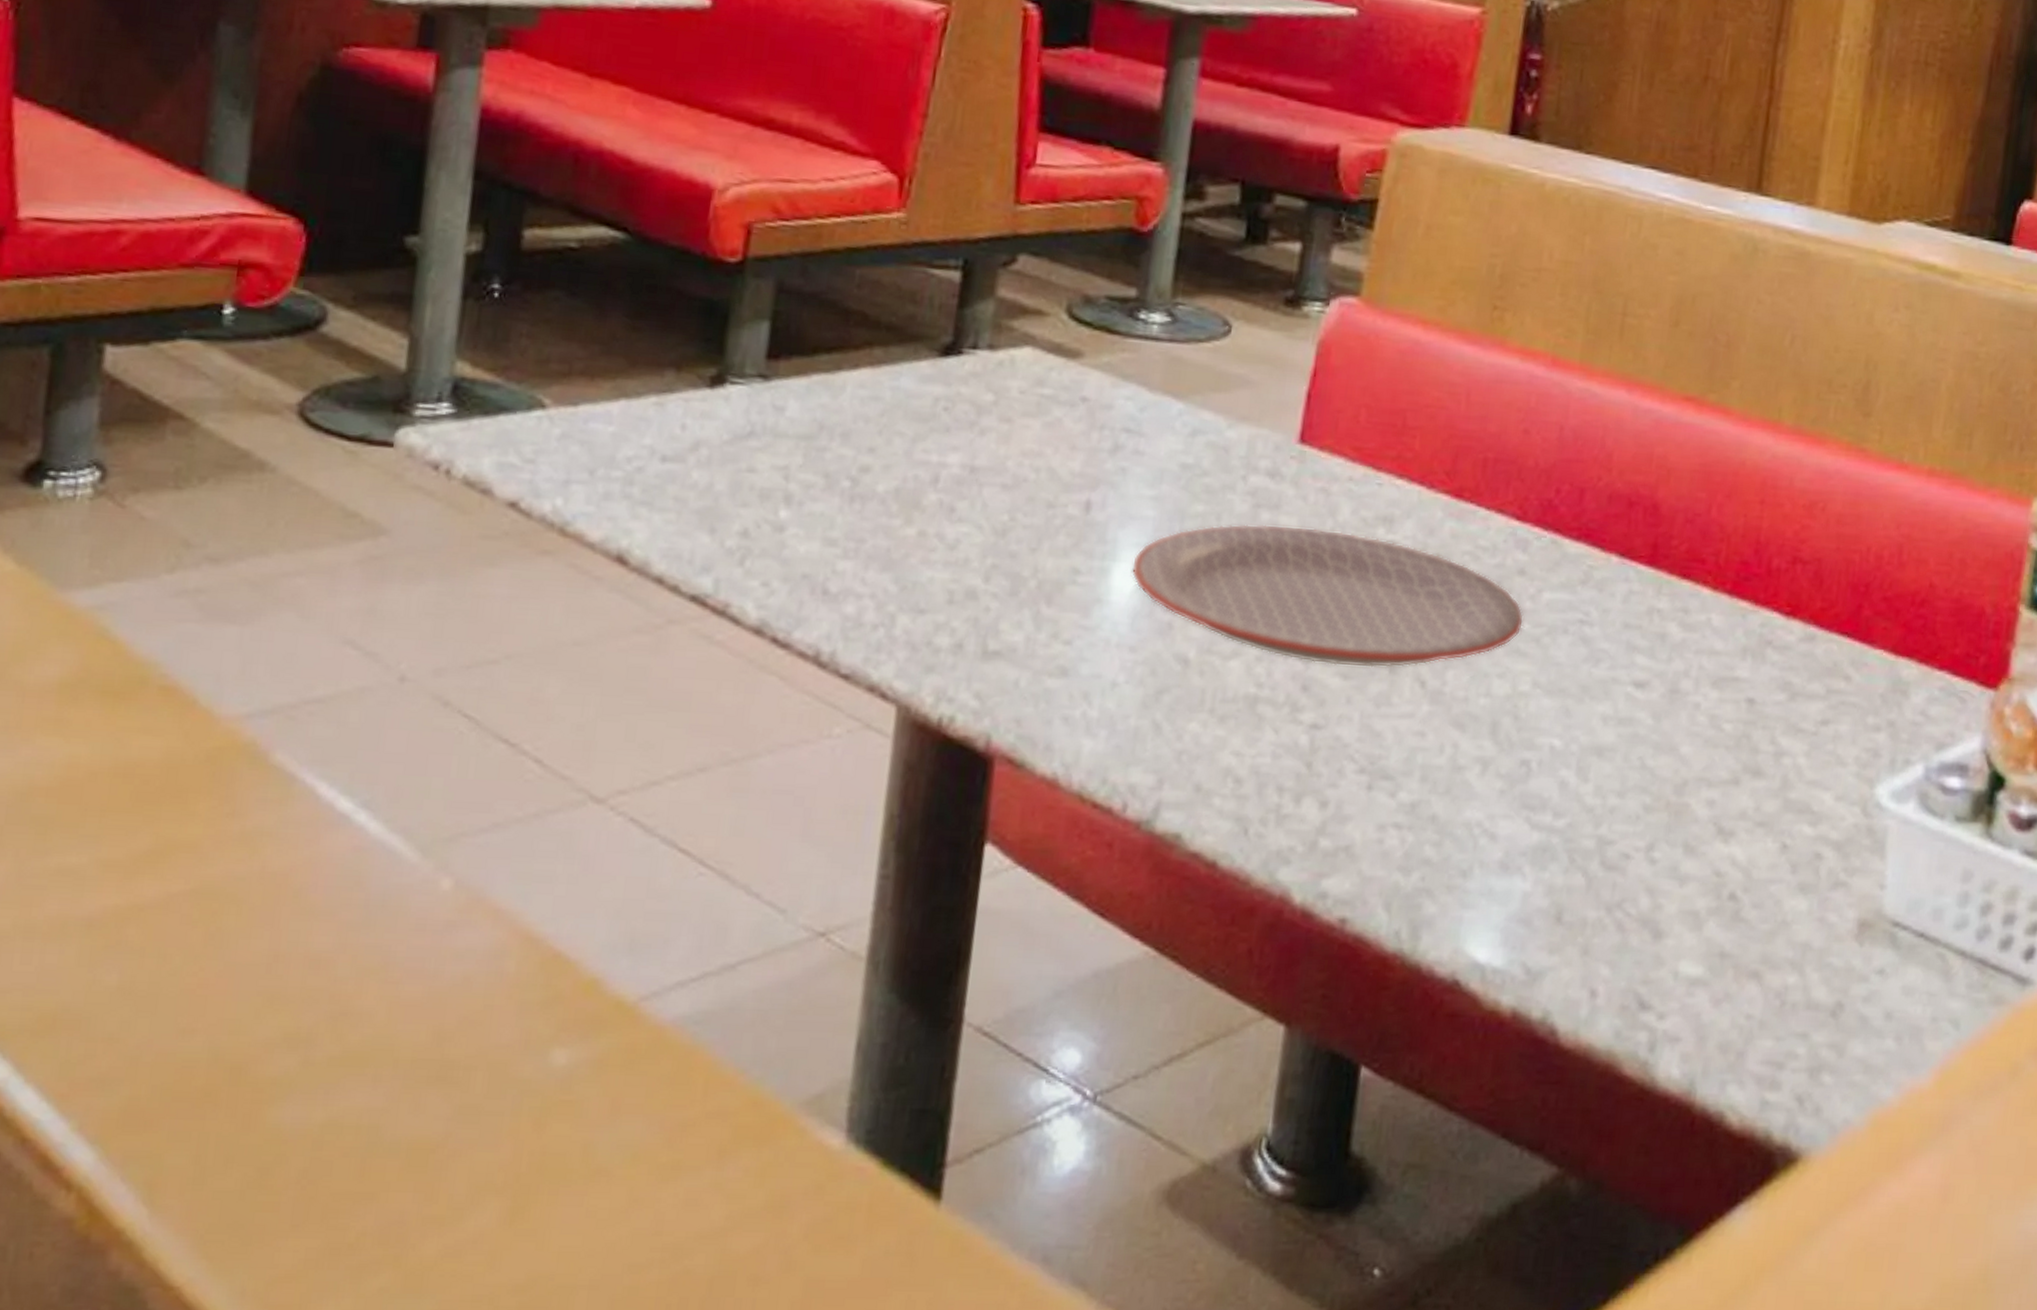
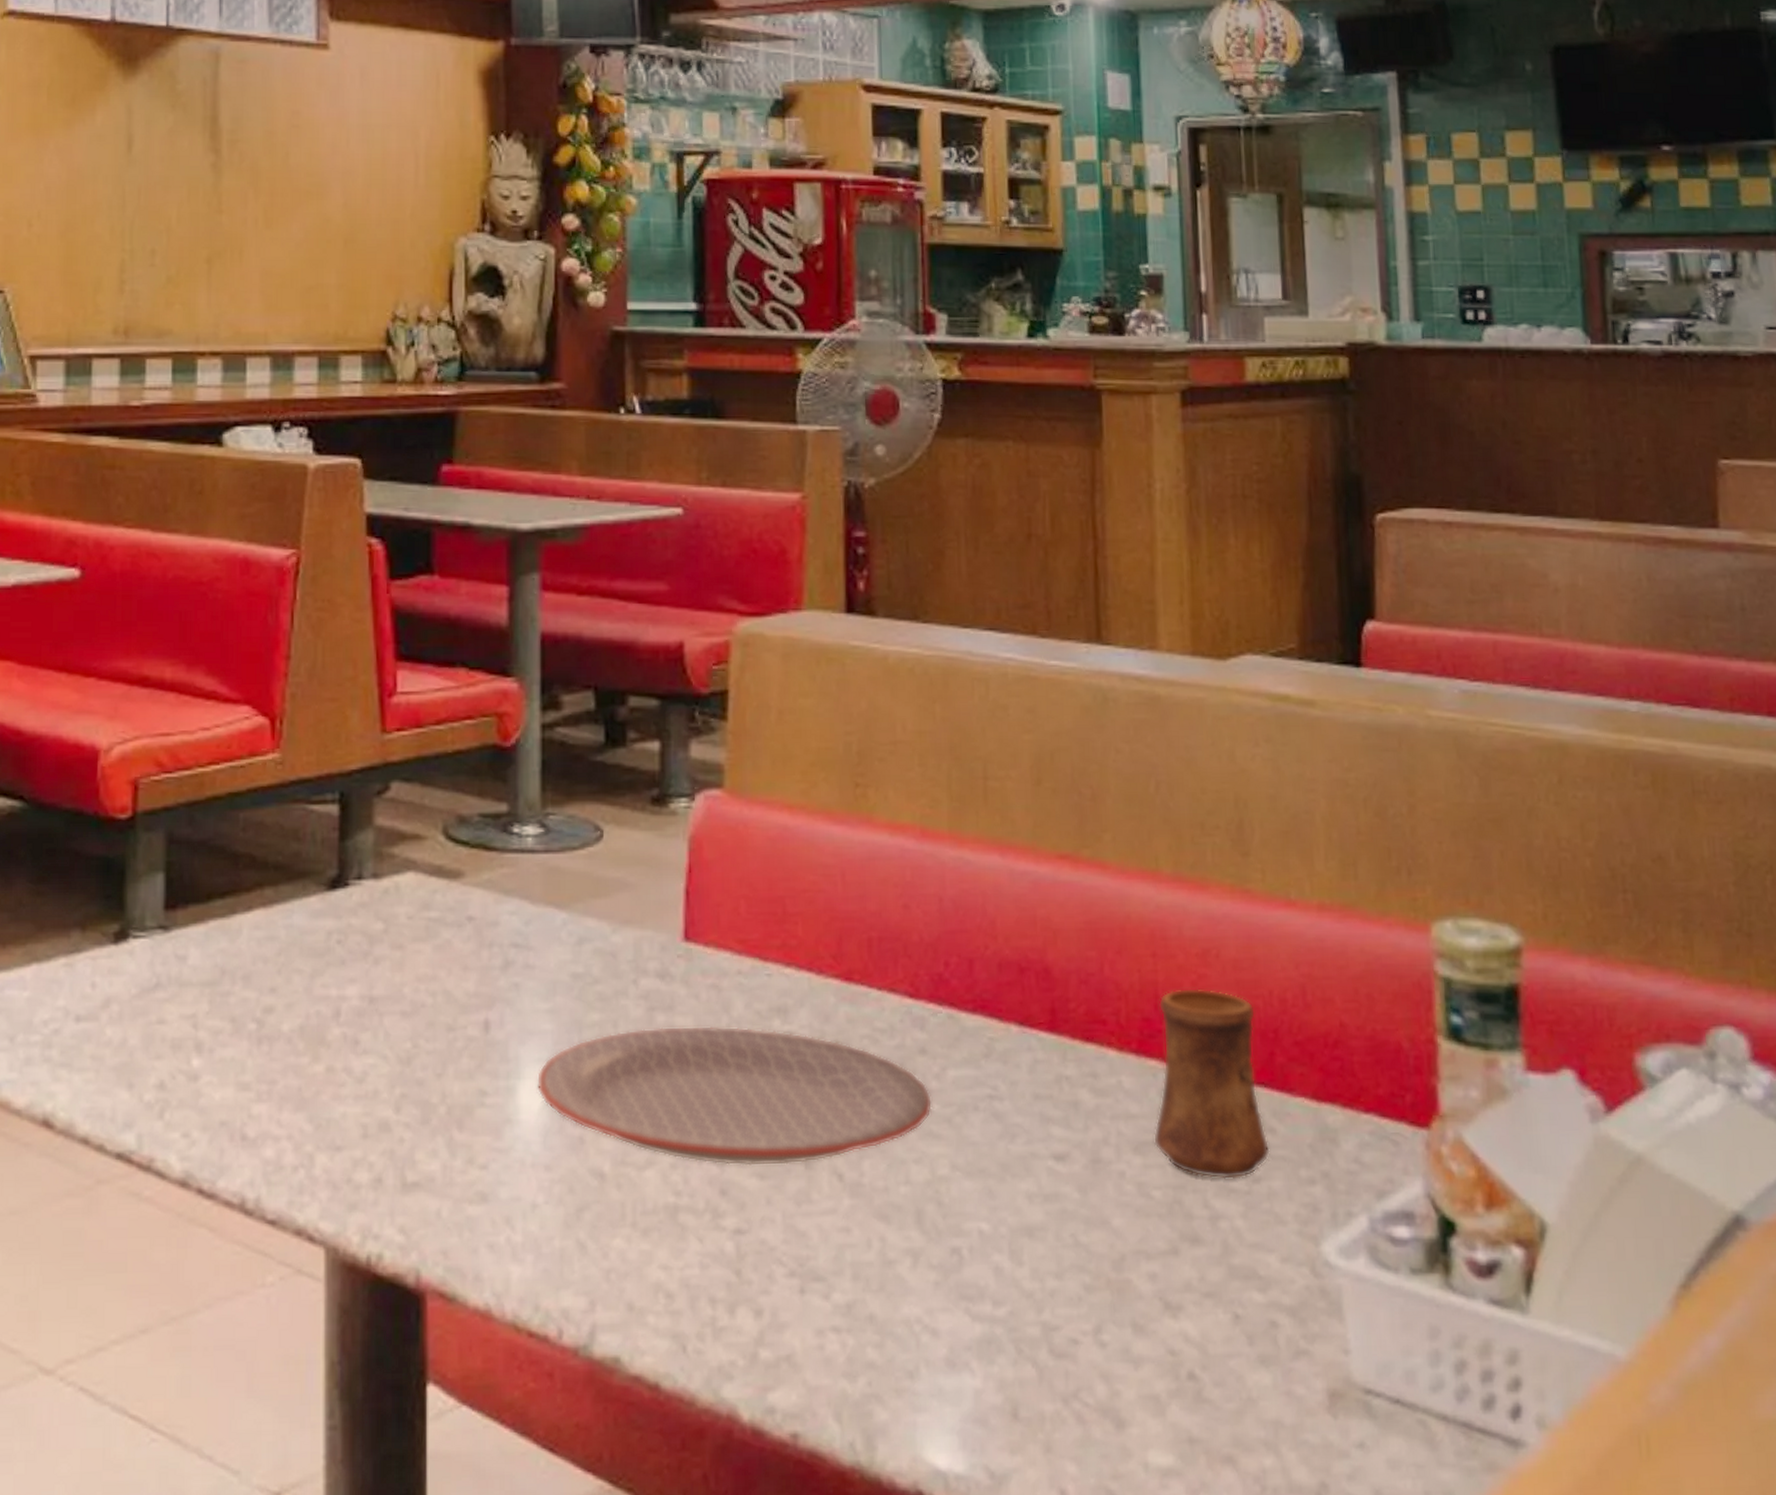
cup: none [1732,536,1851,720] -> present [1153,987,1270,1179]

